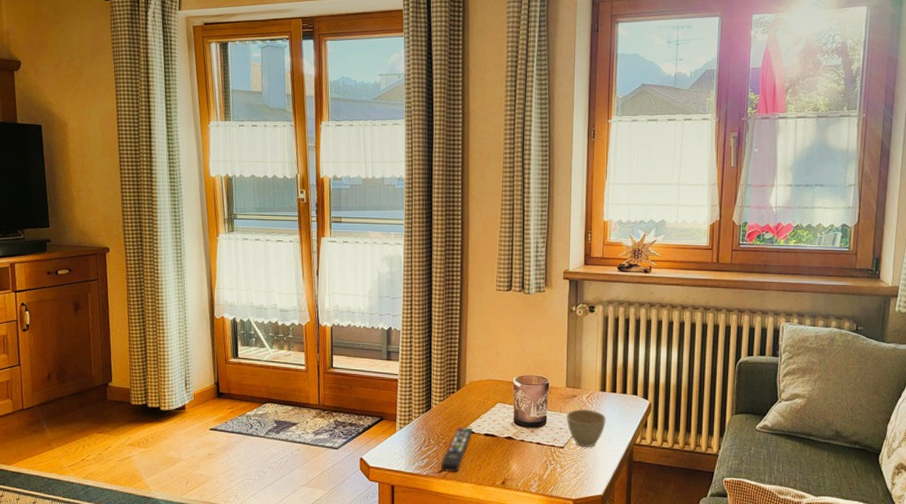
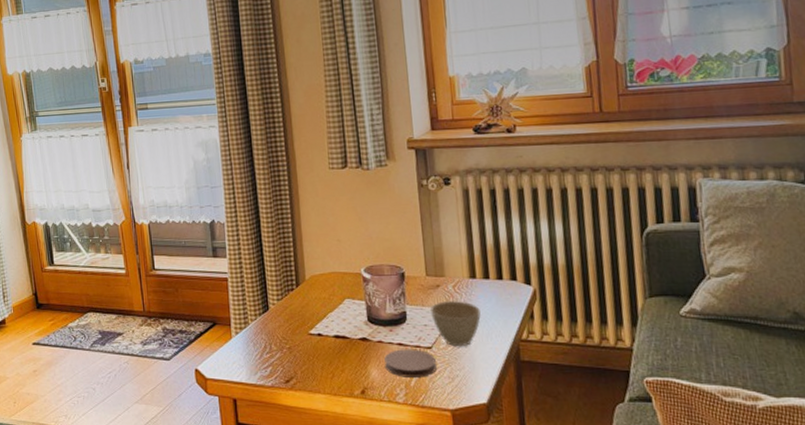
remote control: present [441,427,472,472] -> none [287,329,320,381]
coaster: none [524,447,566,472] -> present [384,349,437,377]

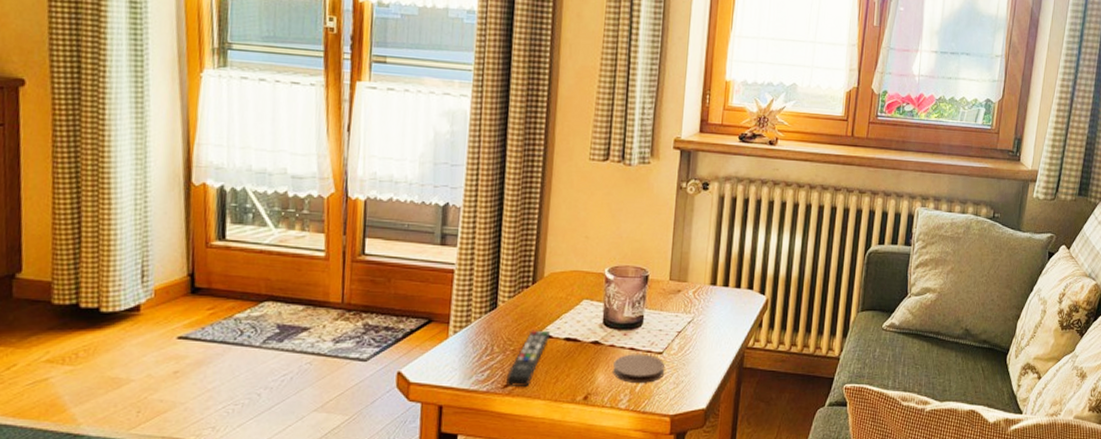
remote control: none [287,329,320,381] -> present [506,330,550,386]
cup: present [430,300,482,346] -> none [668,305,716,352]

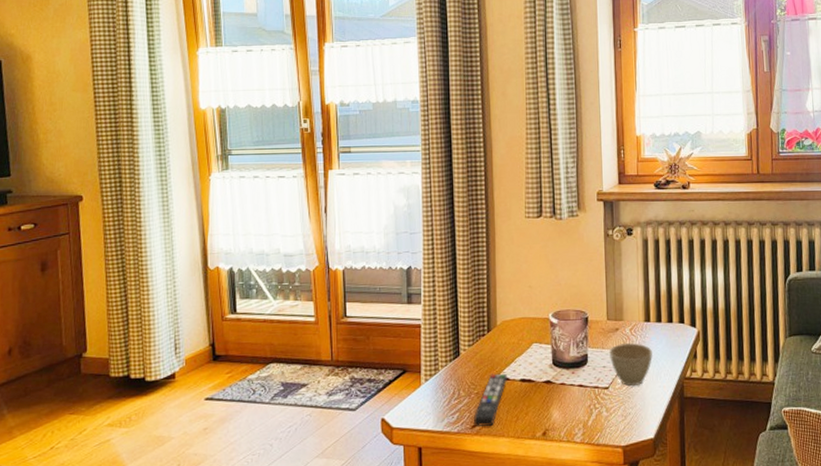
coaster: present [613,354,664,383] -> none [566,390,612,418]
cup: none [668,305,716,352] -> present [609,342,654,386]

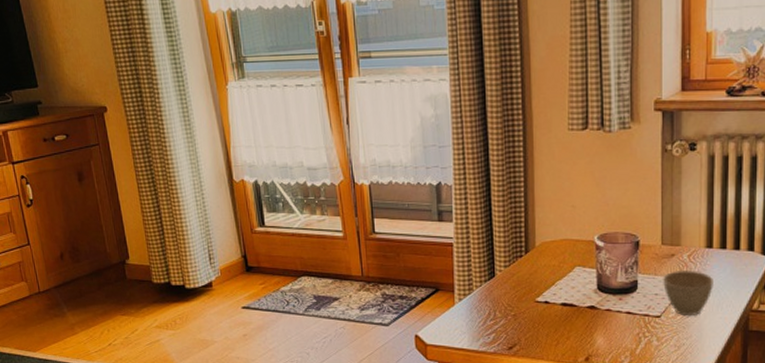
remote control: present [474,373,507,426] -> none [511,296,547,348]

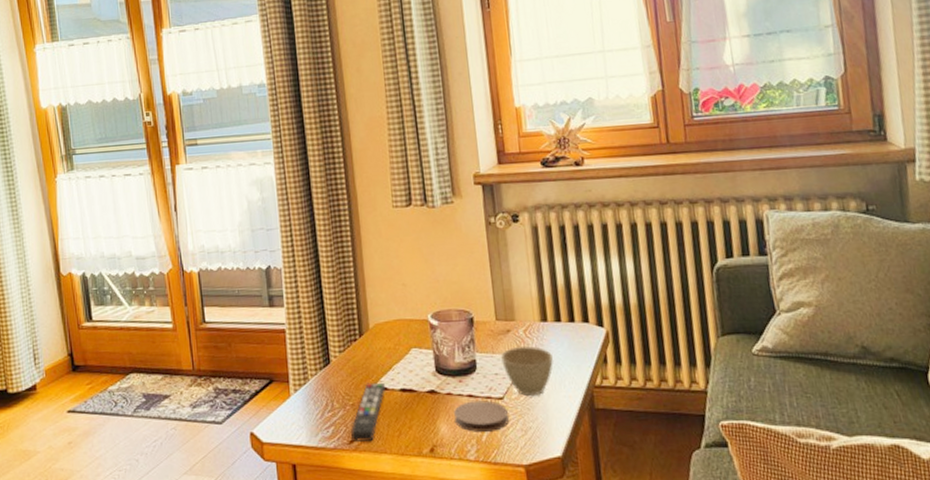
remote control: none [511,296,547,348] -> present [351,382,385,442]
coaster: none [611,318,663,345] -> present [454,400,509,432]

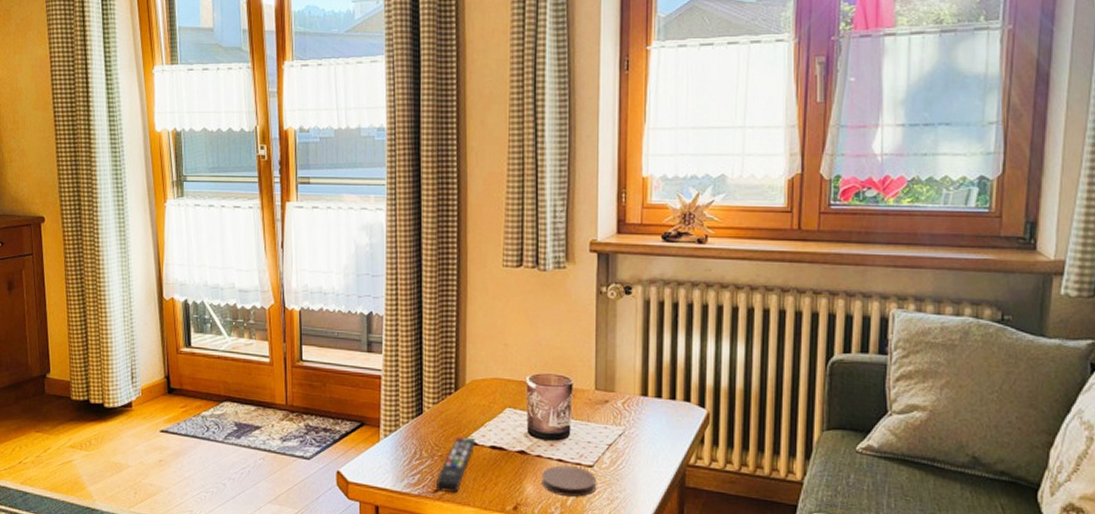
cup: present [501,346,554,396] -> none [596,417,650,467]

